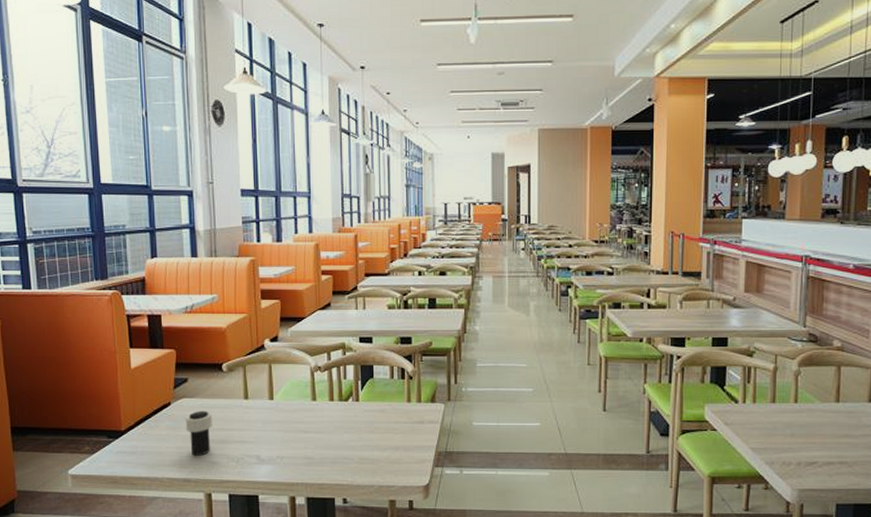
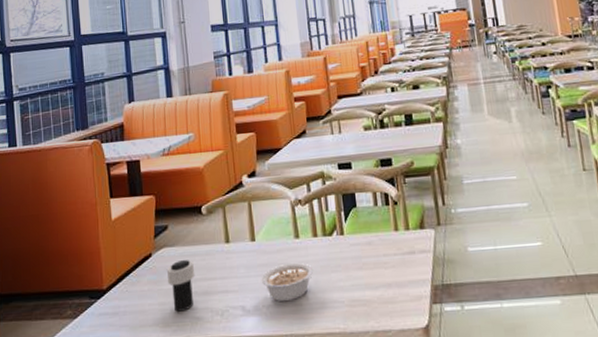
legume: none [277,422,328,455] -> present [261,262,314,302]

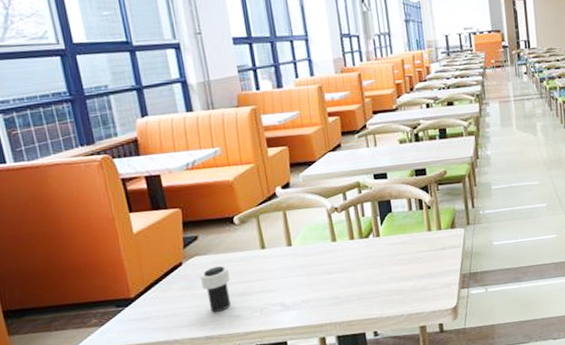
legume: present [261,262,314,302] -> none [299,262,351,297]

